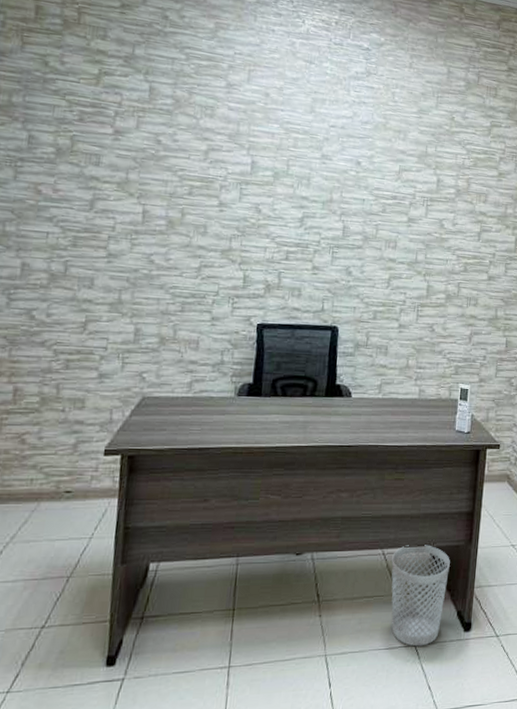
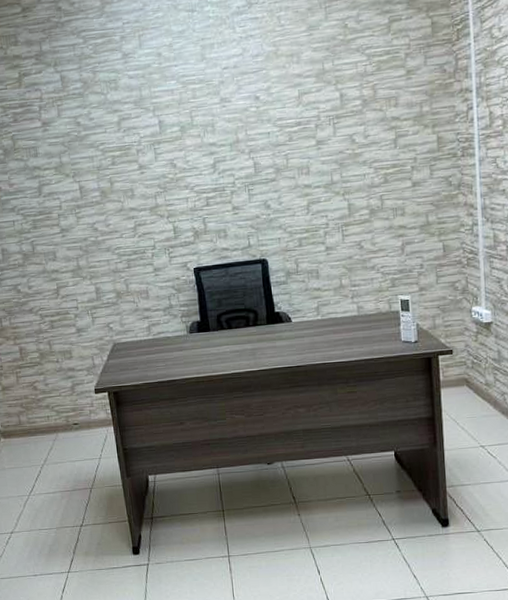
wastebasket: present [391,545,450,647] -> none [357,450,418,541]

